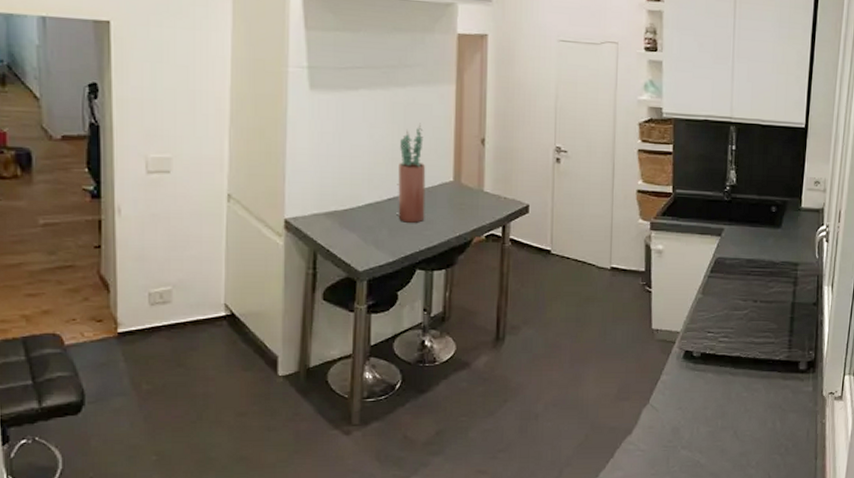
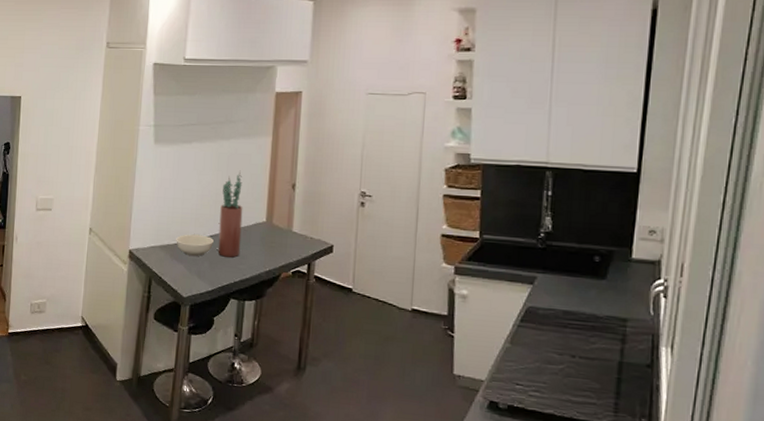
bowl: none [345,198,392,224] -> present [176,234,214,257]

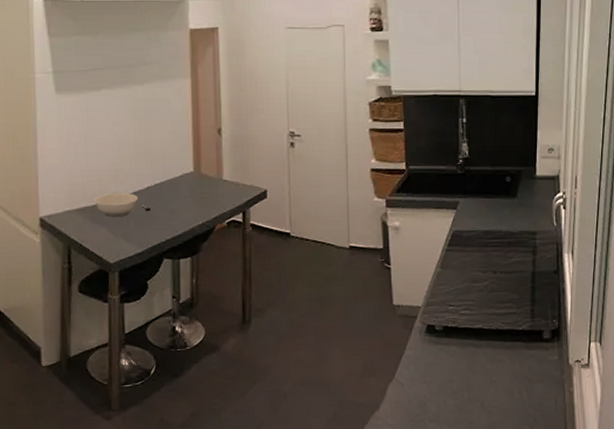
vase: present [218,170,243,258] -> none [141,117,169,214]

